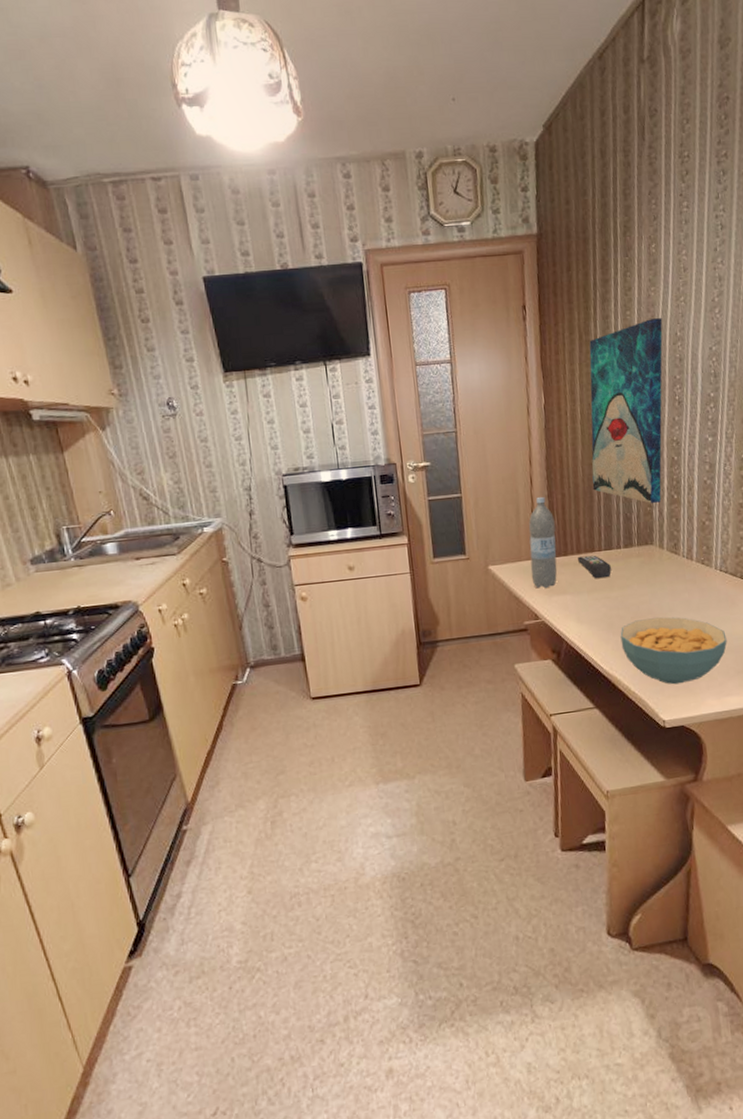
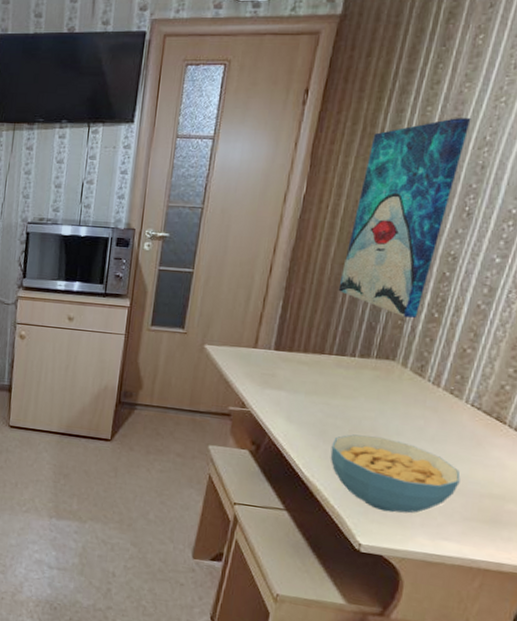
water bottle: present [528,496,558,589] -> none [247,286,287,380]
remote control: present [577,555,612,579] -> none [302,355,339,384]

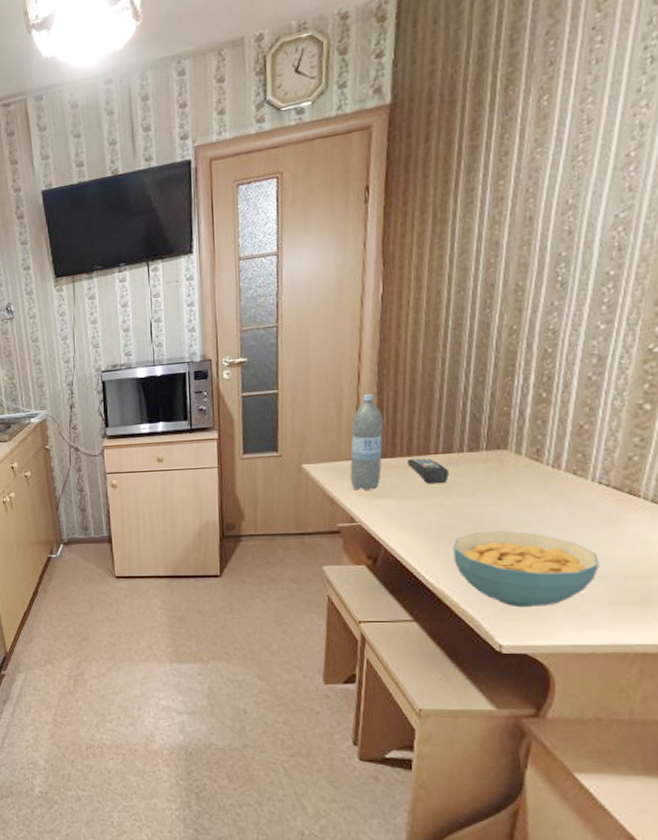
water bottle: none [247,286,287,380] -> present [350,393,383,491]
remote control: none [302,355,339,384] -> present [406,458,449,484]
wall art: present [338,118,471,318] -> none [434,184,549,404]

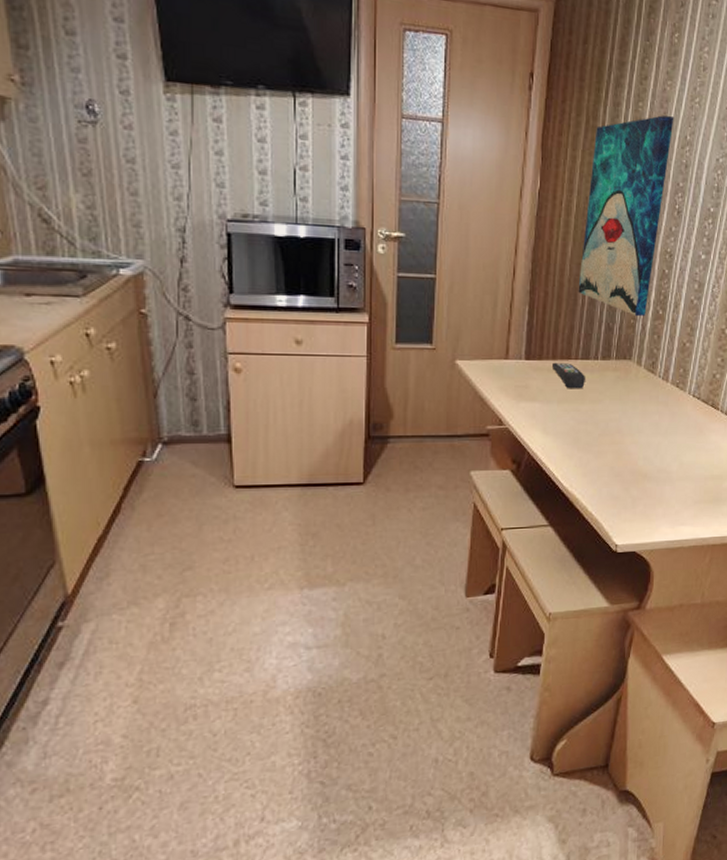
water bottle: present [350,393,383,491] -> none [501,291,533,393]
wall art: none [434,184,549,404] -> present [578,115,674,317]
cereal bowl: present [453,530,599,608] -> none [584,436,689,509]

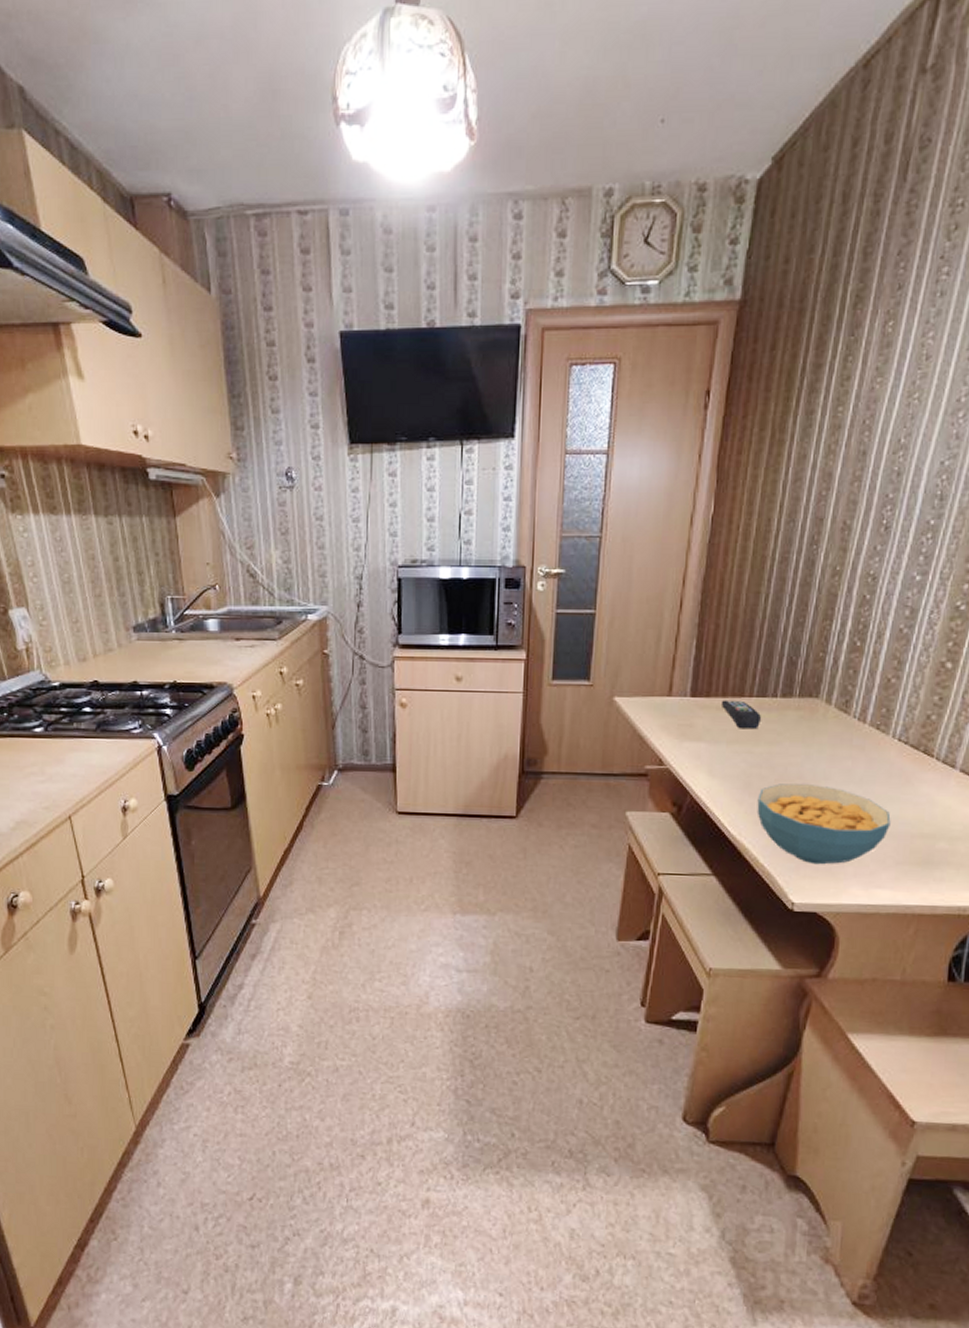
wall art: present [578,115,674,317] -> none [755,419,885,650]
cereal bowl: none [584,436,689,509] -> present [757,783,891,865]

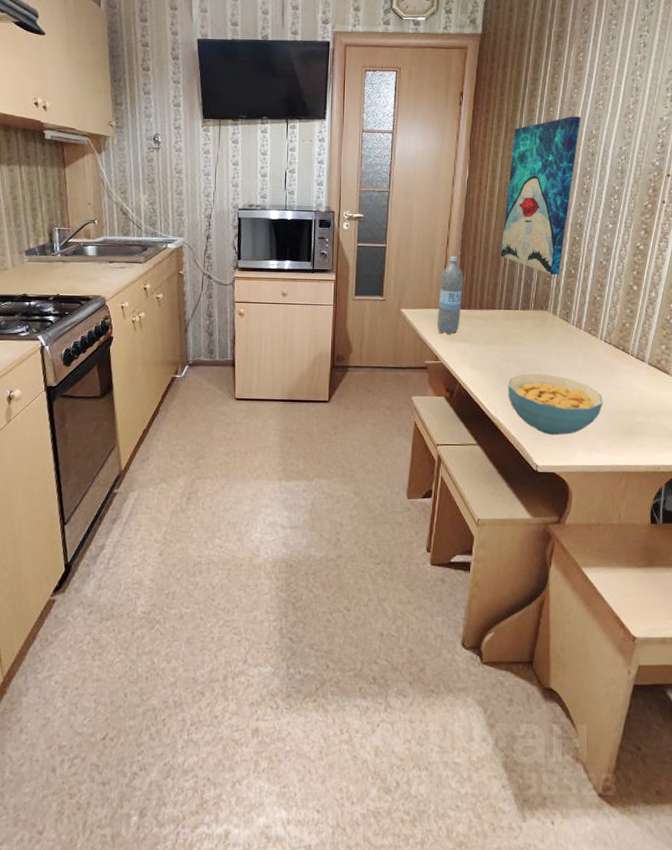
water bottle: none [662,624,701,732] -> present [437,255,463,335]
remote control: present [721,700,761,730] -> none [478,311,507,334]
wall art: none [755,419,885,650] -> present [500,116,581,275]

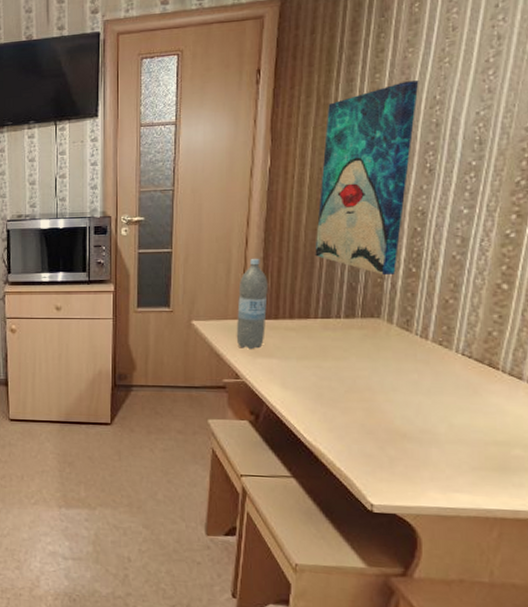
cereal bowl: present [508,373,603,436] -> none [329,394,462,469]

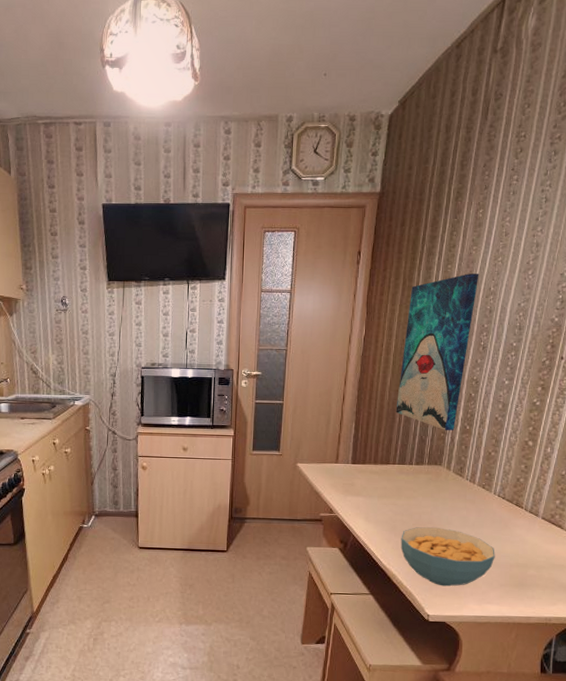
water bottle: present [236,258,268,350] -> none [332,412,359,489]
cereal bowl: none [329,394,462,469] -> present [400,526,495,587]

